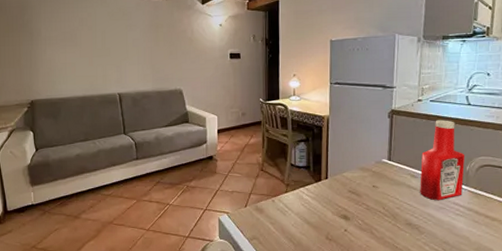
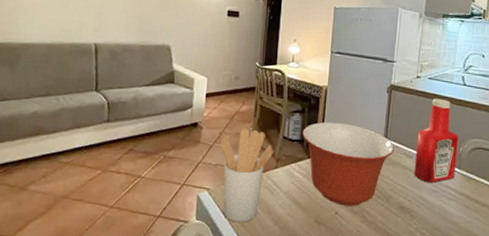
utensil holder: none [234,159,282,241] -> present [220,128,273,223]
mixing bowl: none [308,148,398,224] -> present [302,122,394,206]

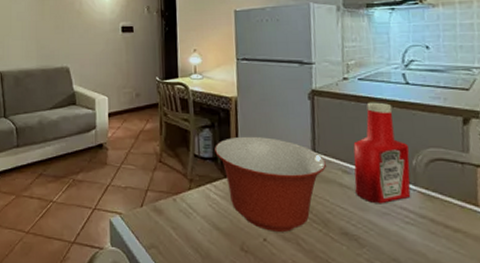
utensil holder: present [220,128,273,223] -> none [128,148,185,250]

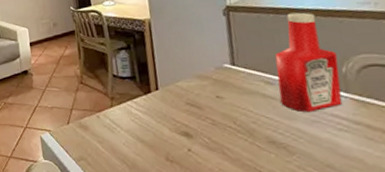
mixing bowl: present [215,136,326,232] -> none [132,54,247,142]

